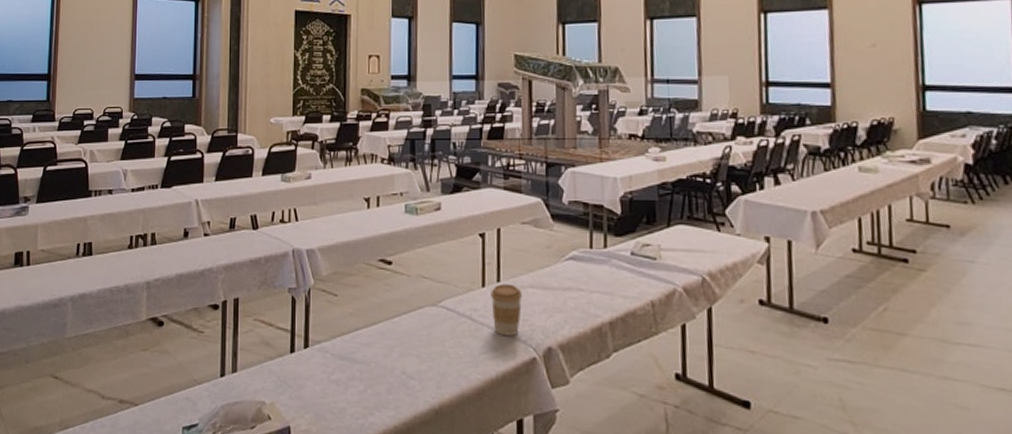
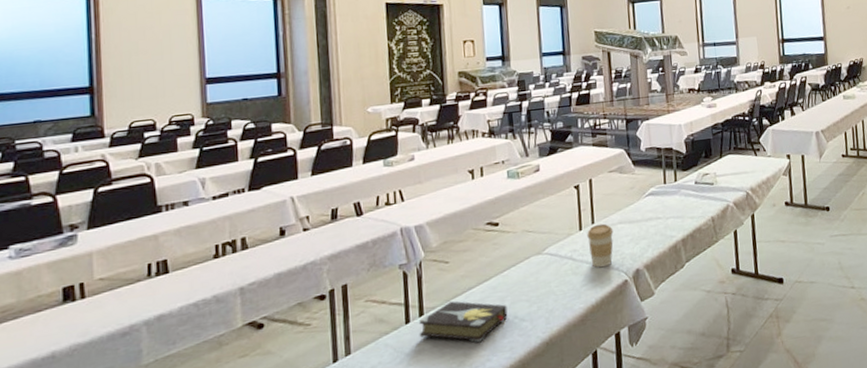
hardback book: none [302,339,395,391] -> present [419,301,508,343]

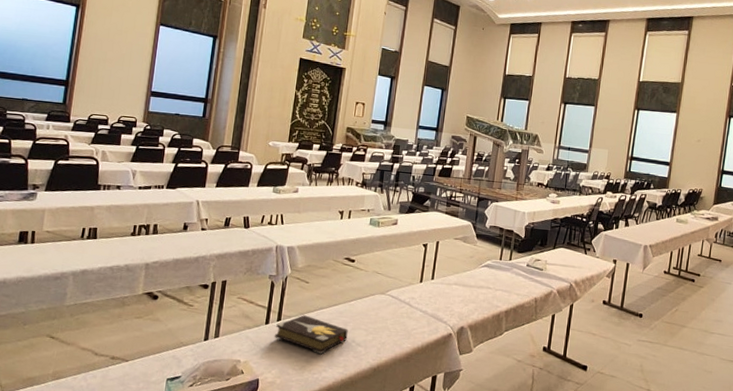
coffee cup: present [587,223,614,268] -> none [424,280,449,318]

